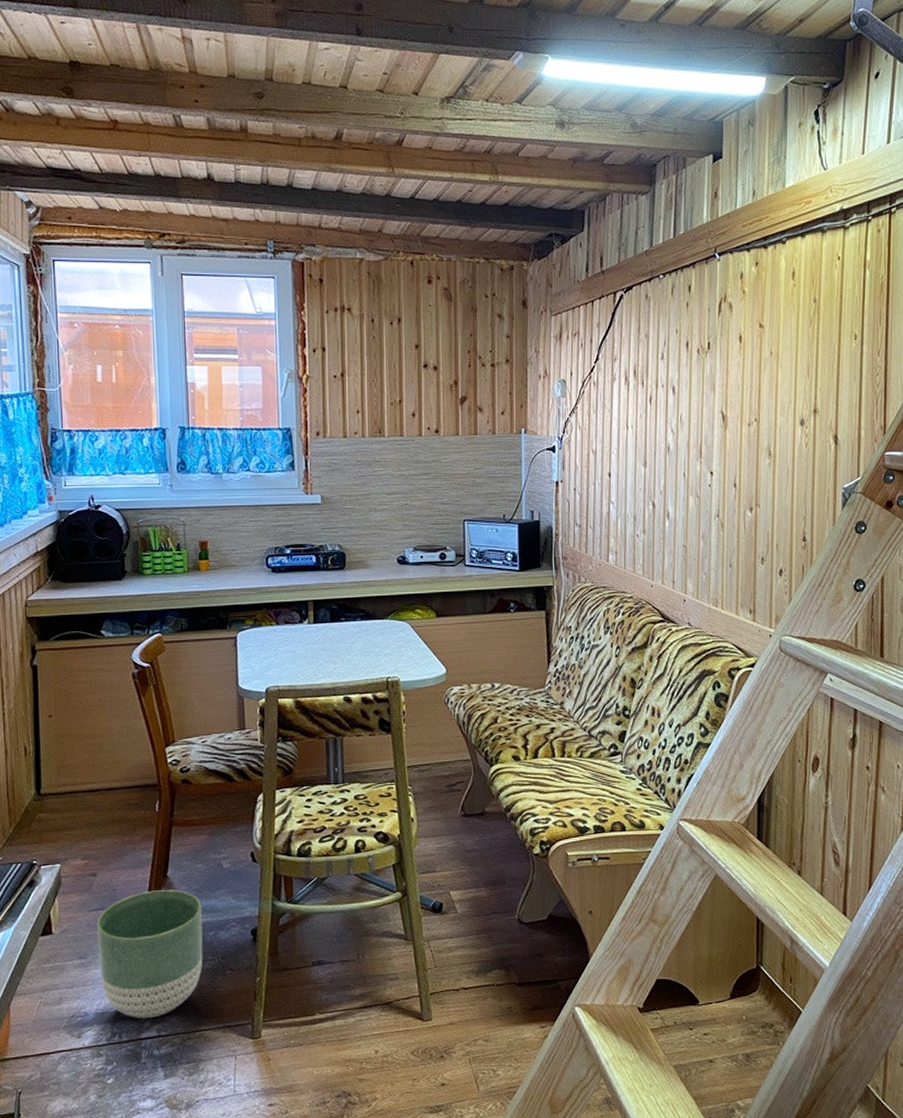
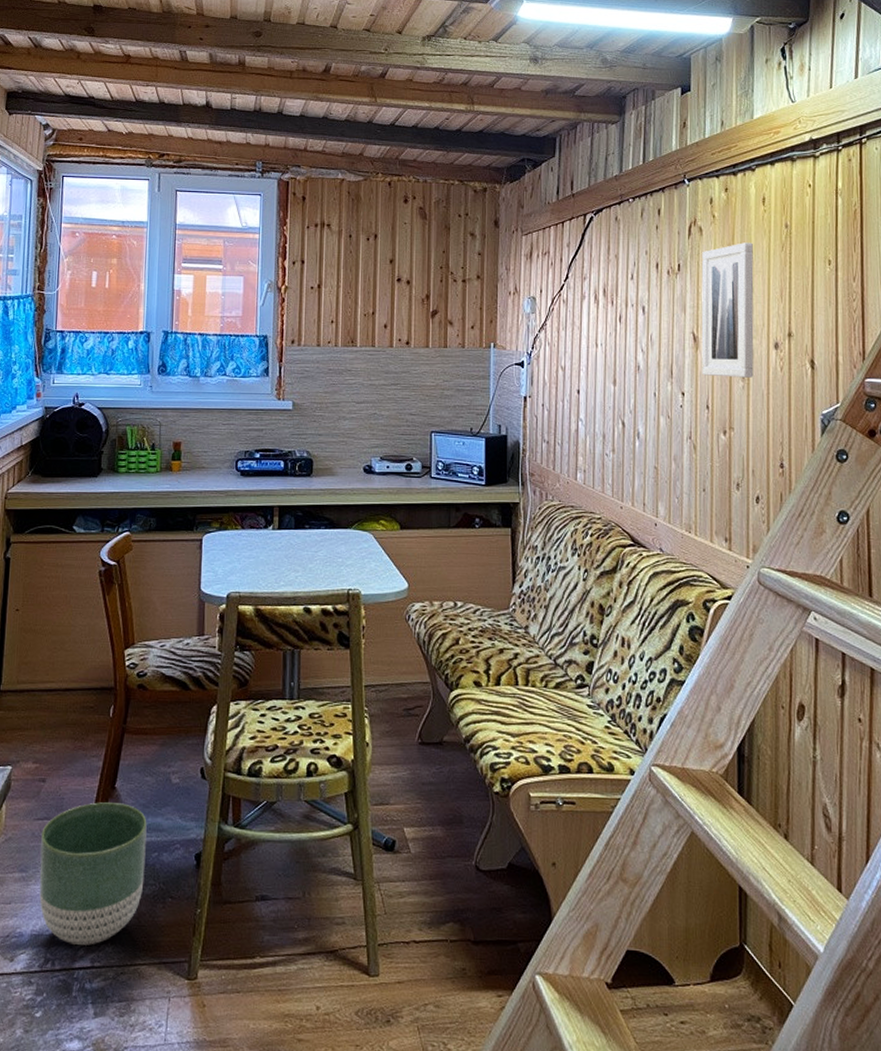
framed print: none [730,318,782,455] -> present [701,242,754,378]

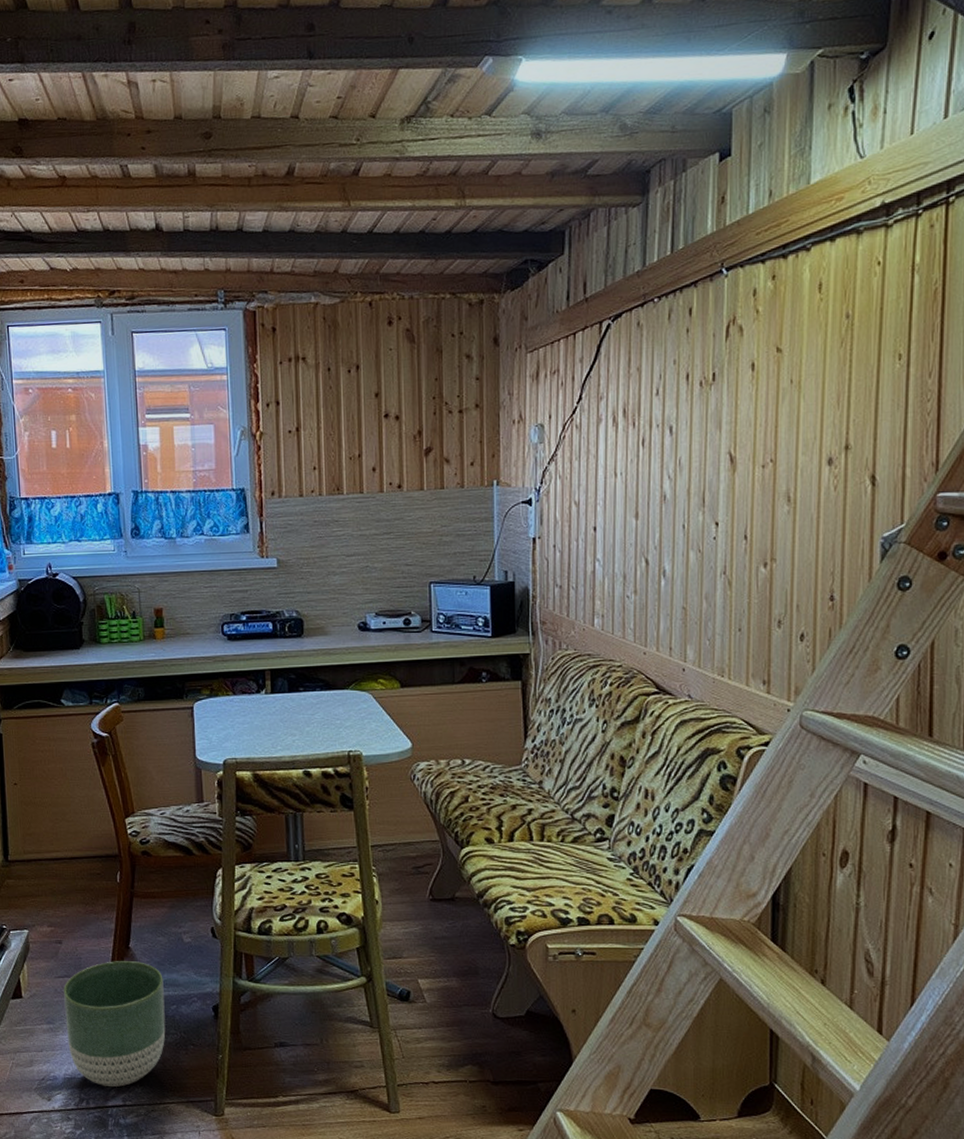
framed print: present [701,242,754,378] -> none [740,340,805,502]

